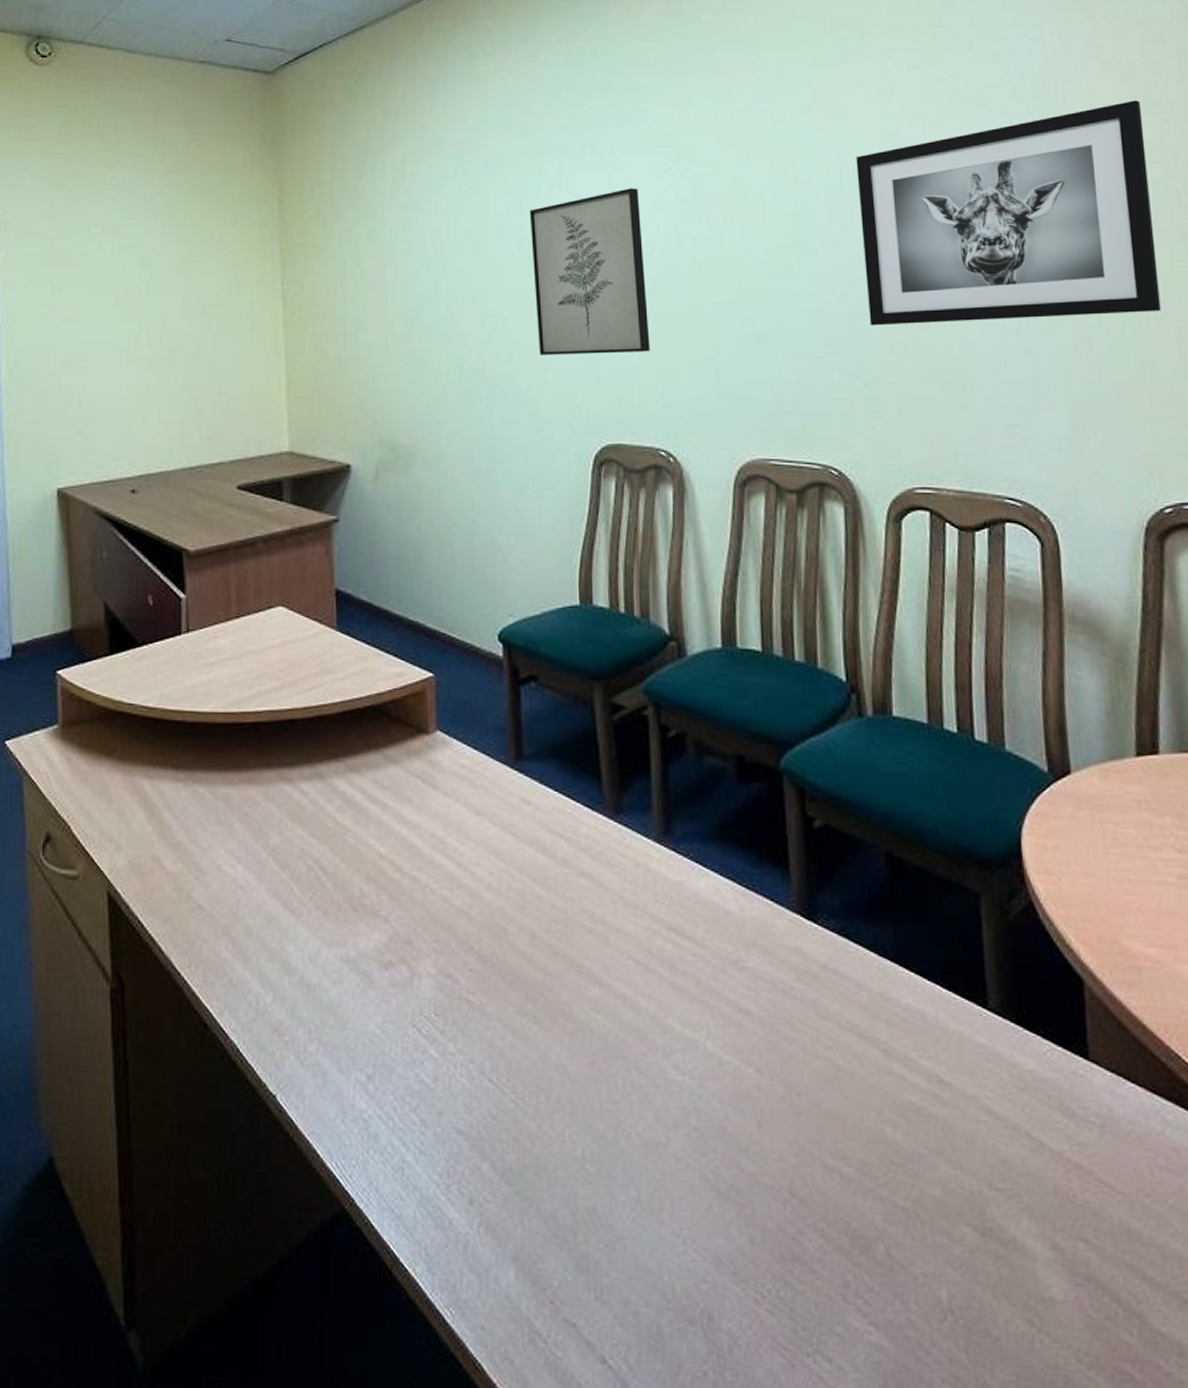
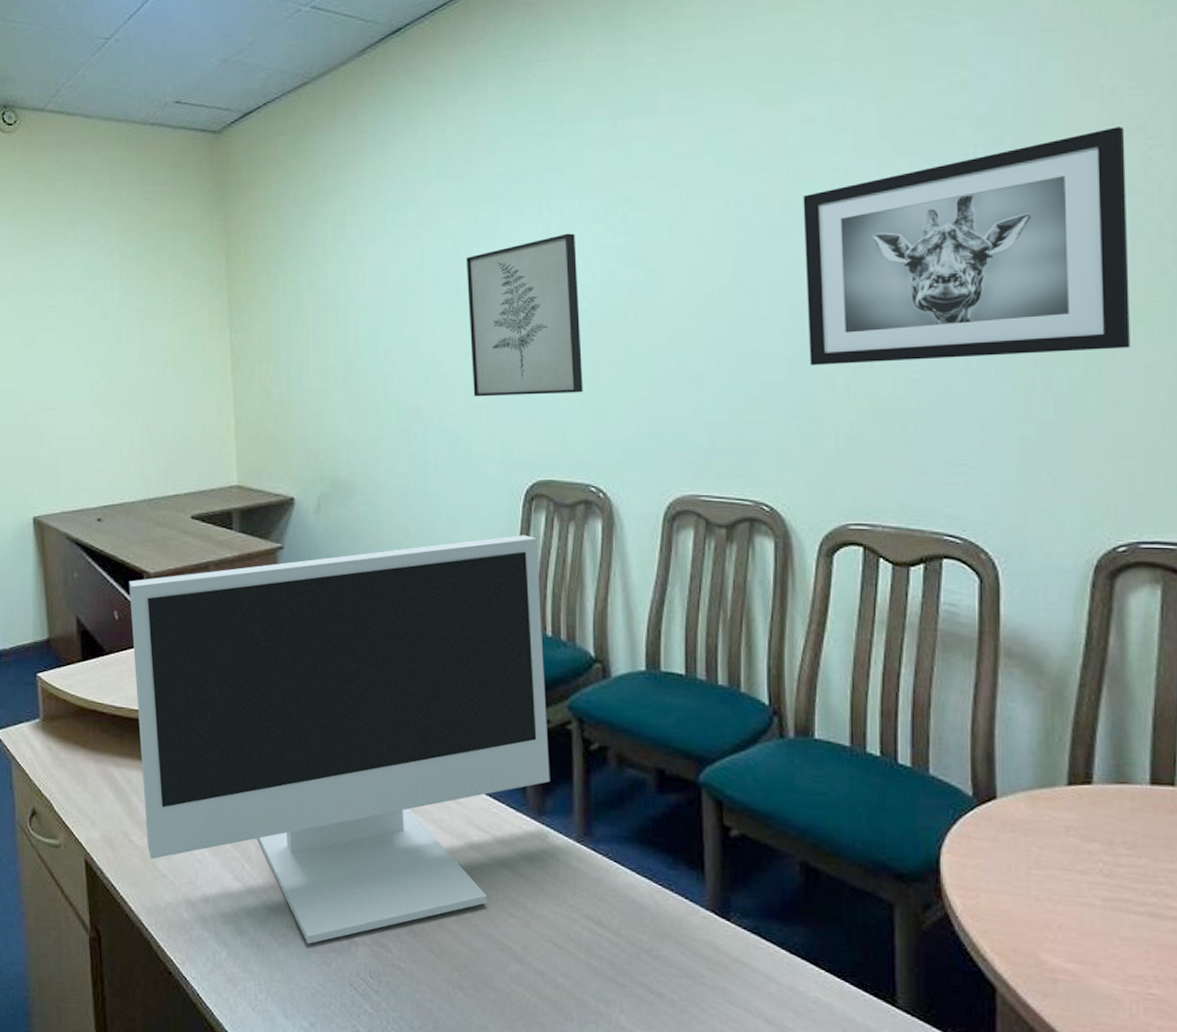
monitor: none [165,503,627,979] -> present [129,535,550,944]

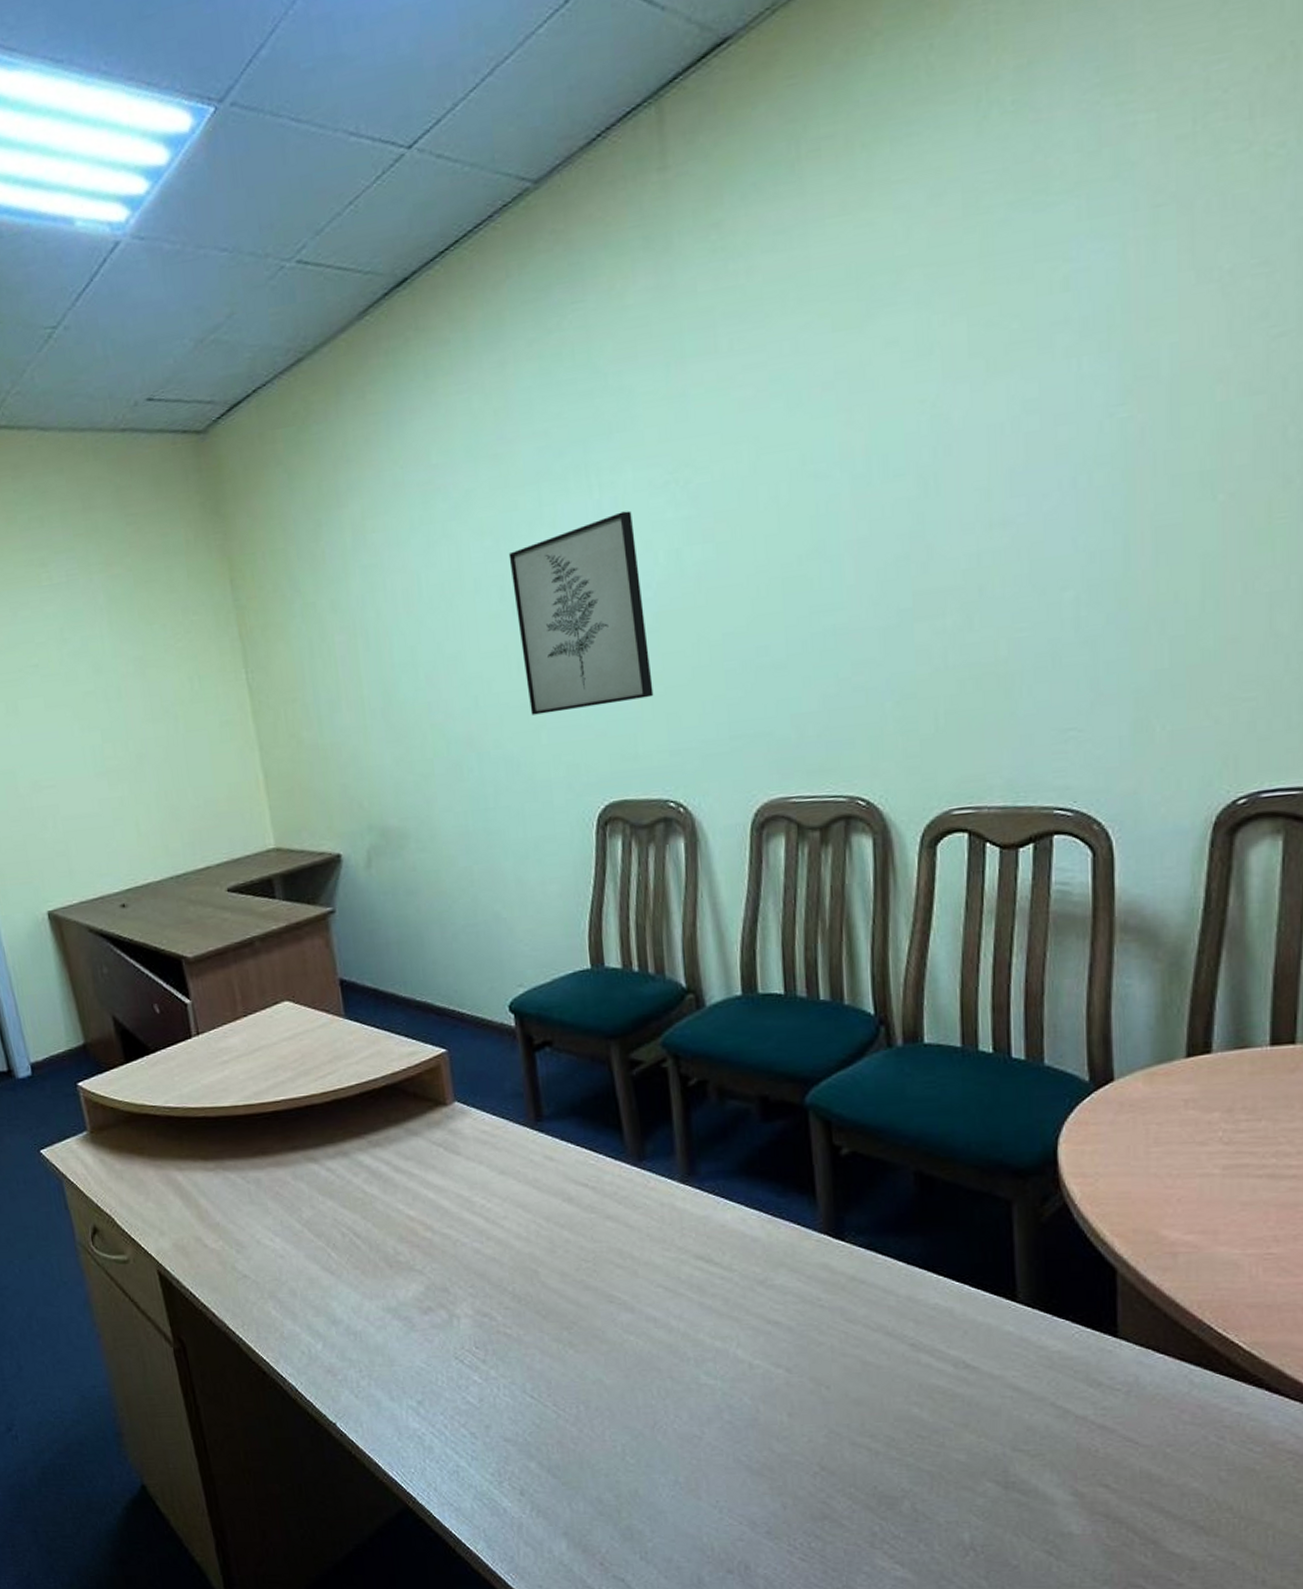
monitor: present [129,535,550,944] -> none [166,864,649,1324]
wall art: present [803,127,1130,366] -> none [887,315,1251,636]

